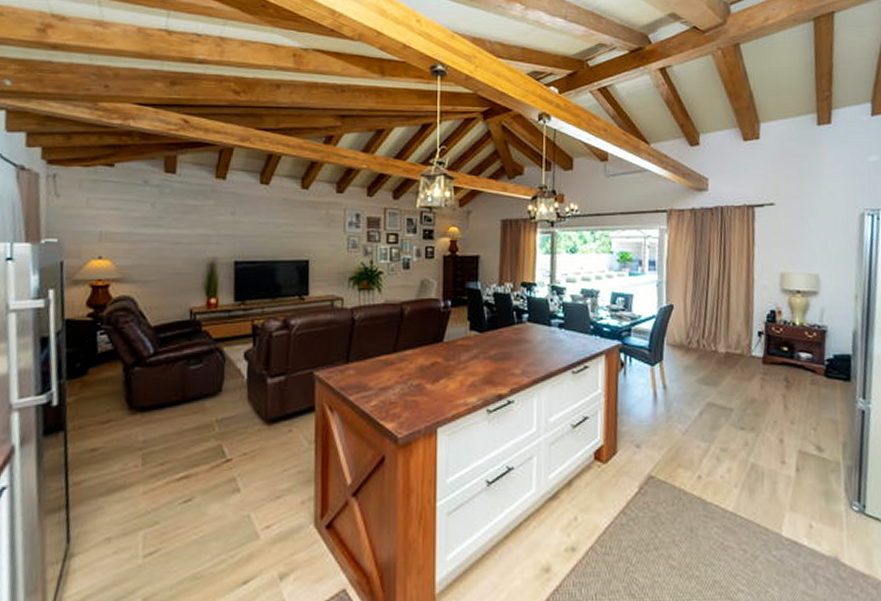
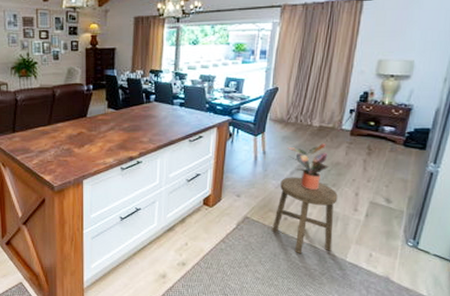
stool: none [684,419,762,528] -> present [272,177,338,254]
potted plant: none [691,375,744,436] -> present [287,144,330,190]

